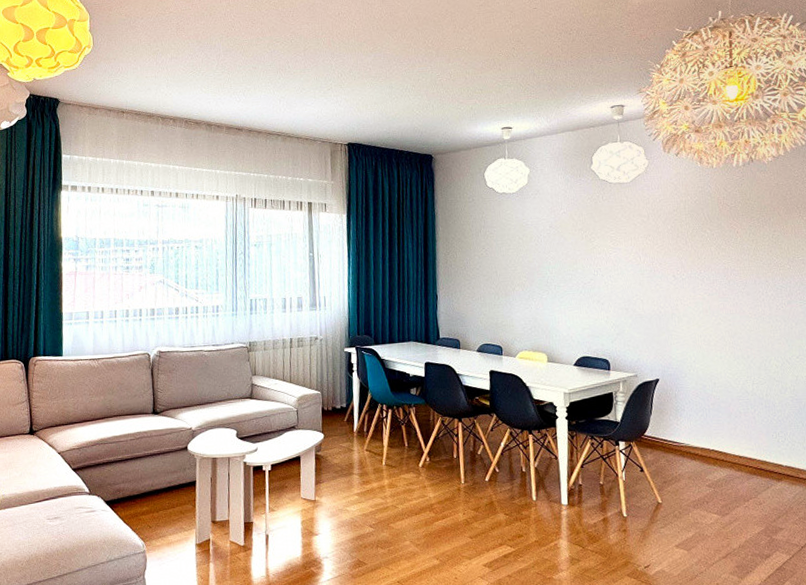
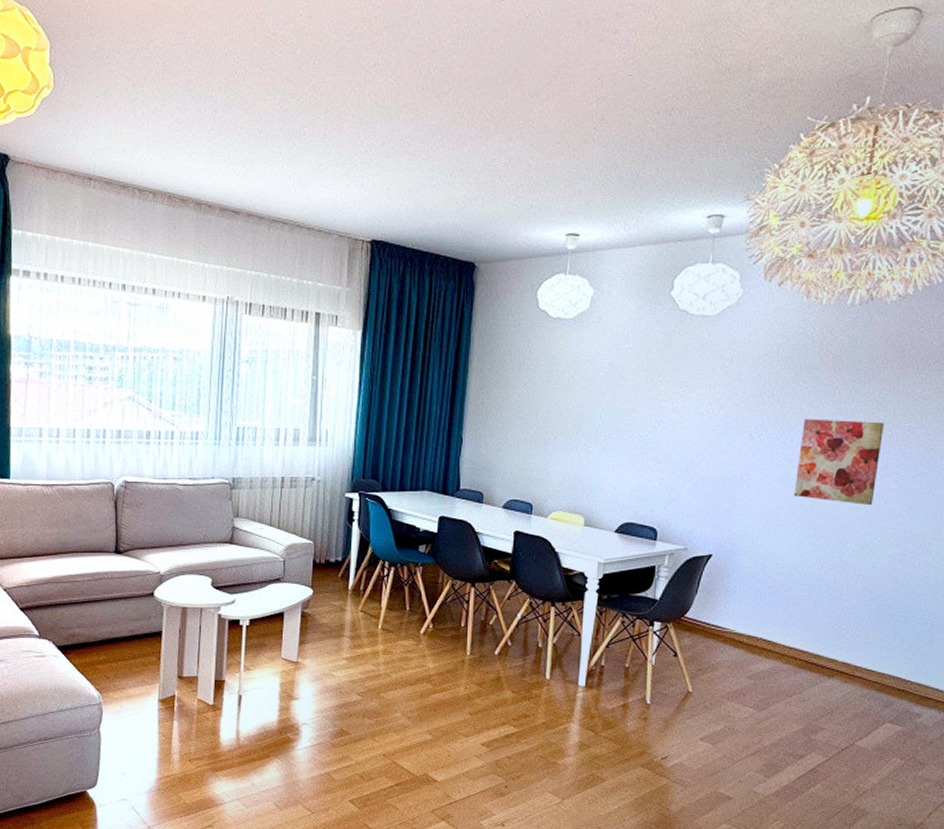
wall art: none [715,258,786,328] -> present [794,419,884,506]

